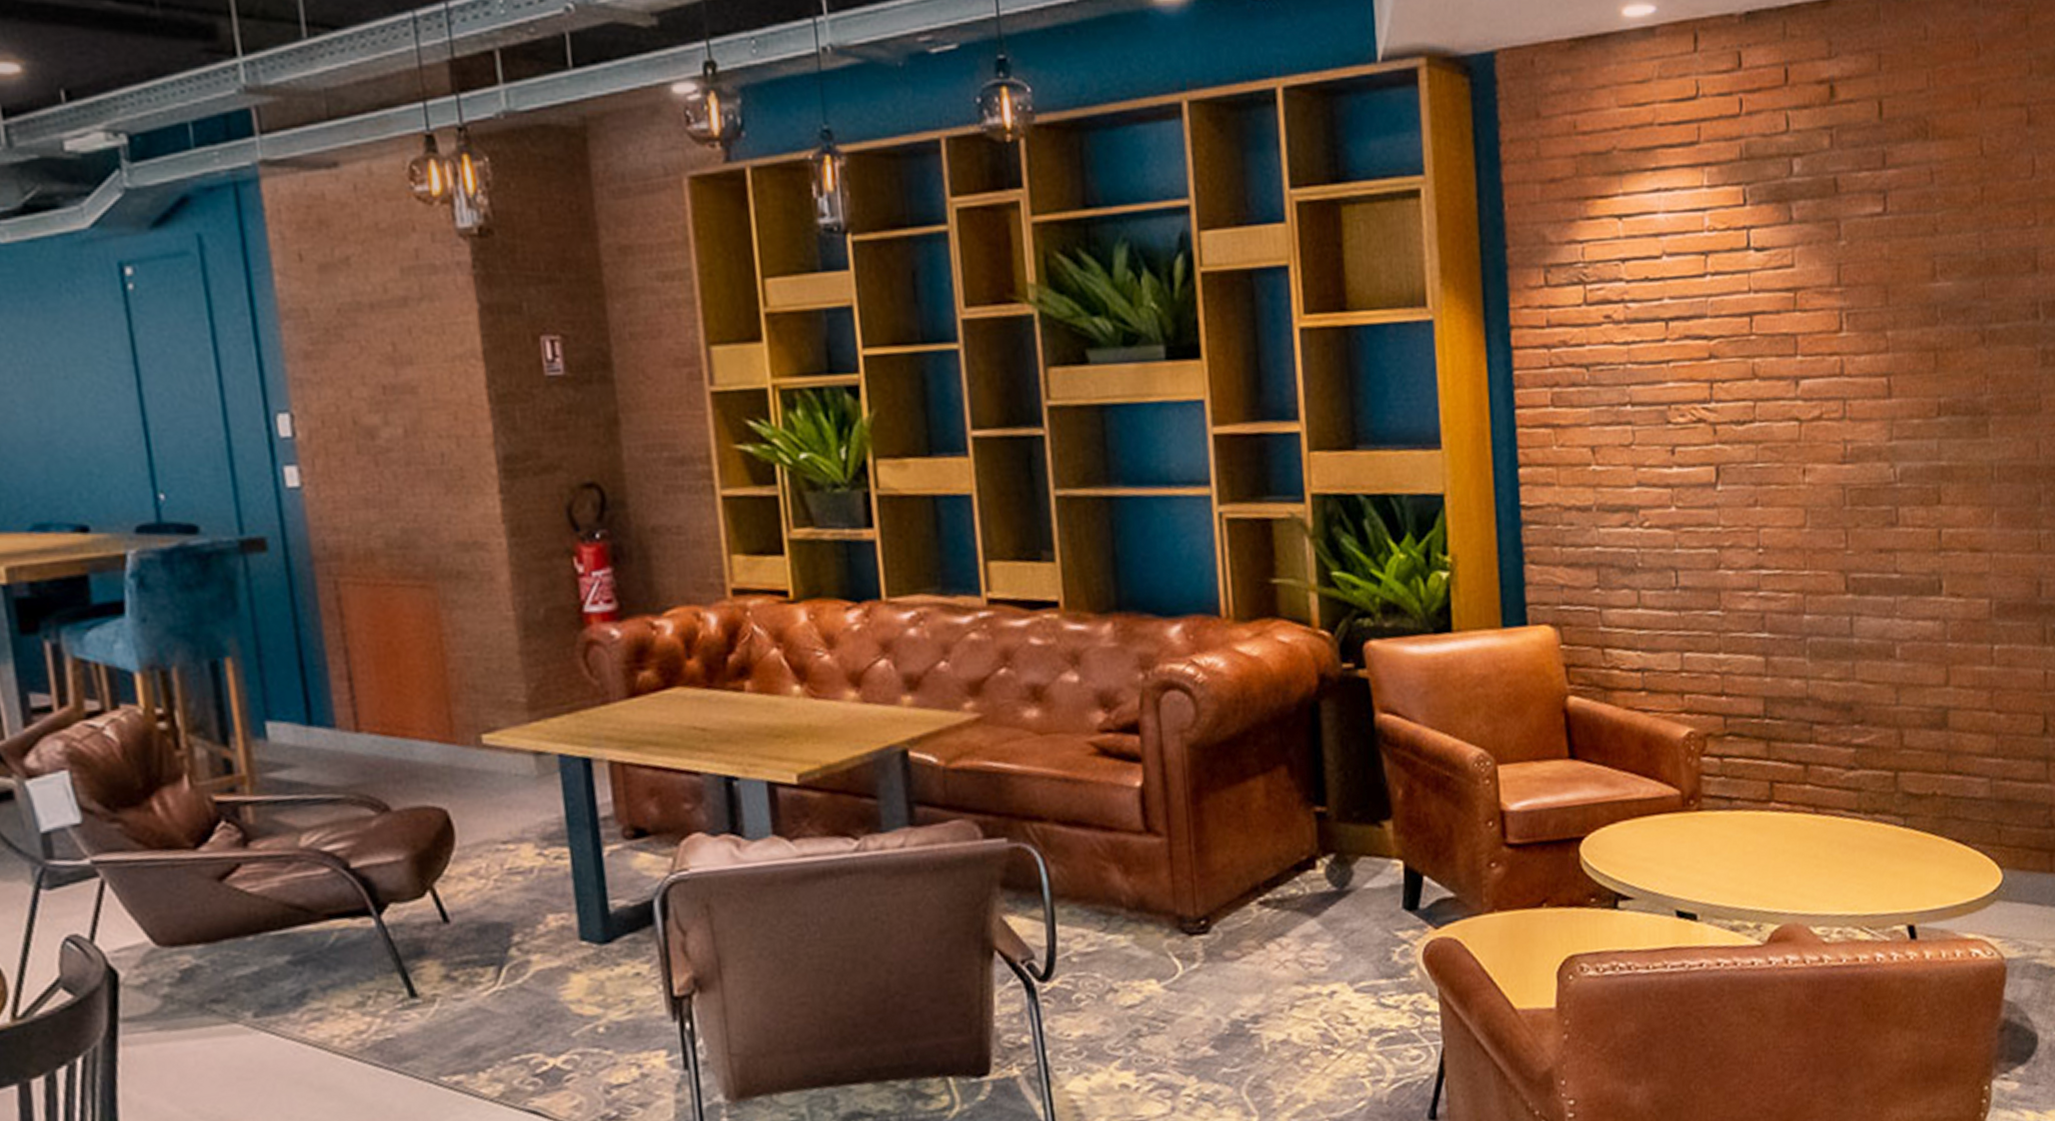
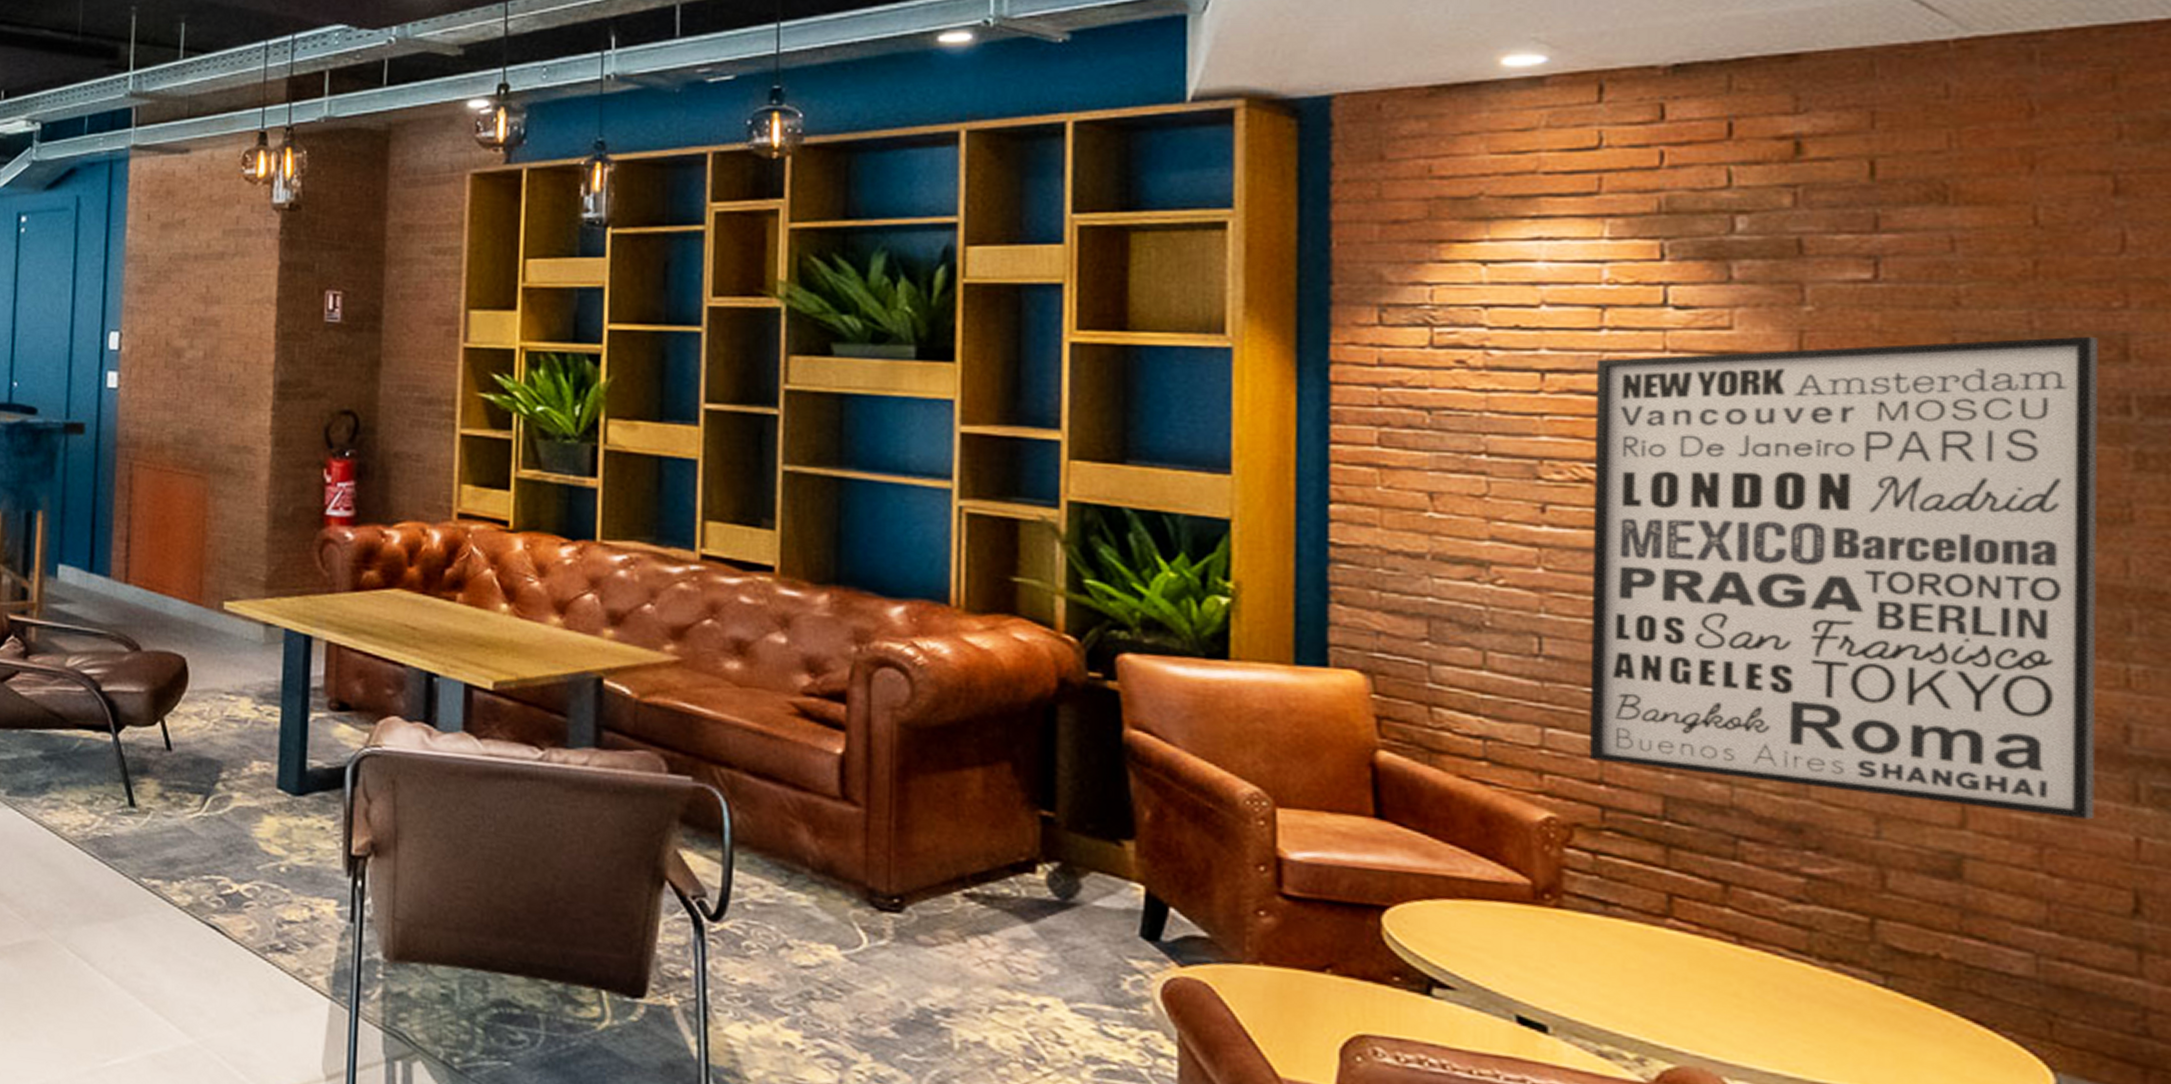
wall art: none [1704,252,2022,676] -> present [1588,336,2099,820]

